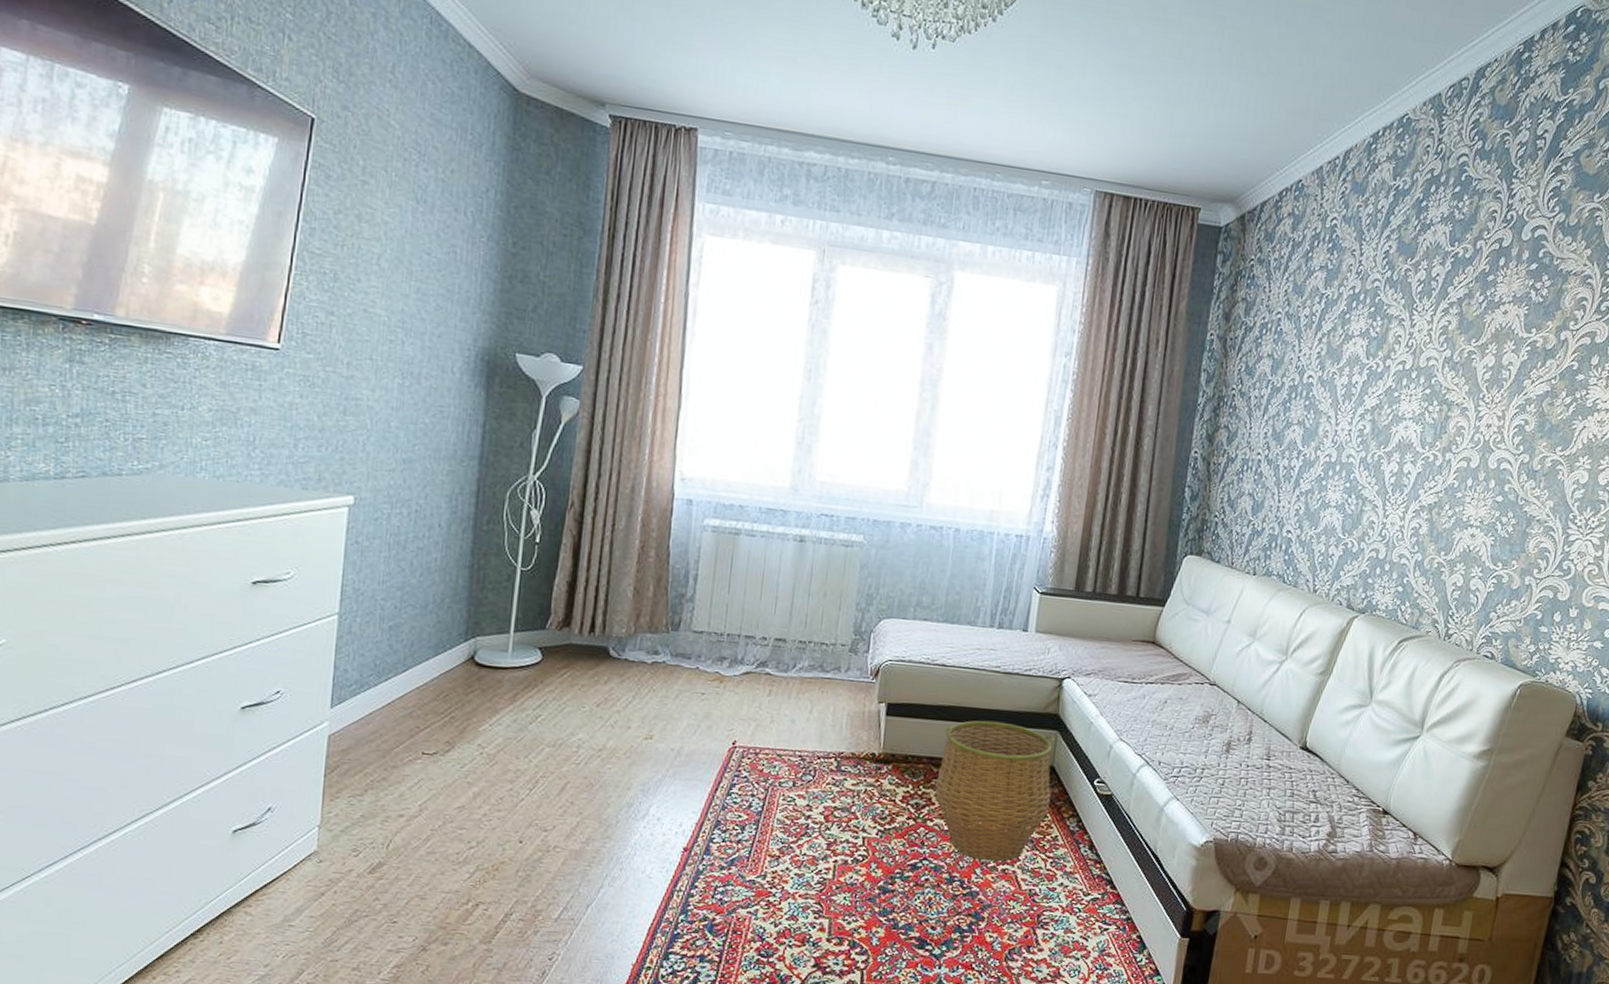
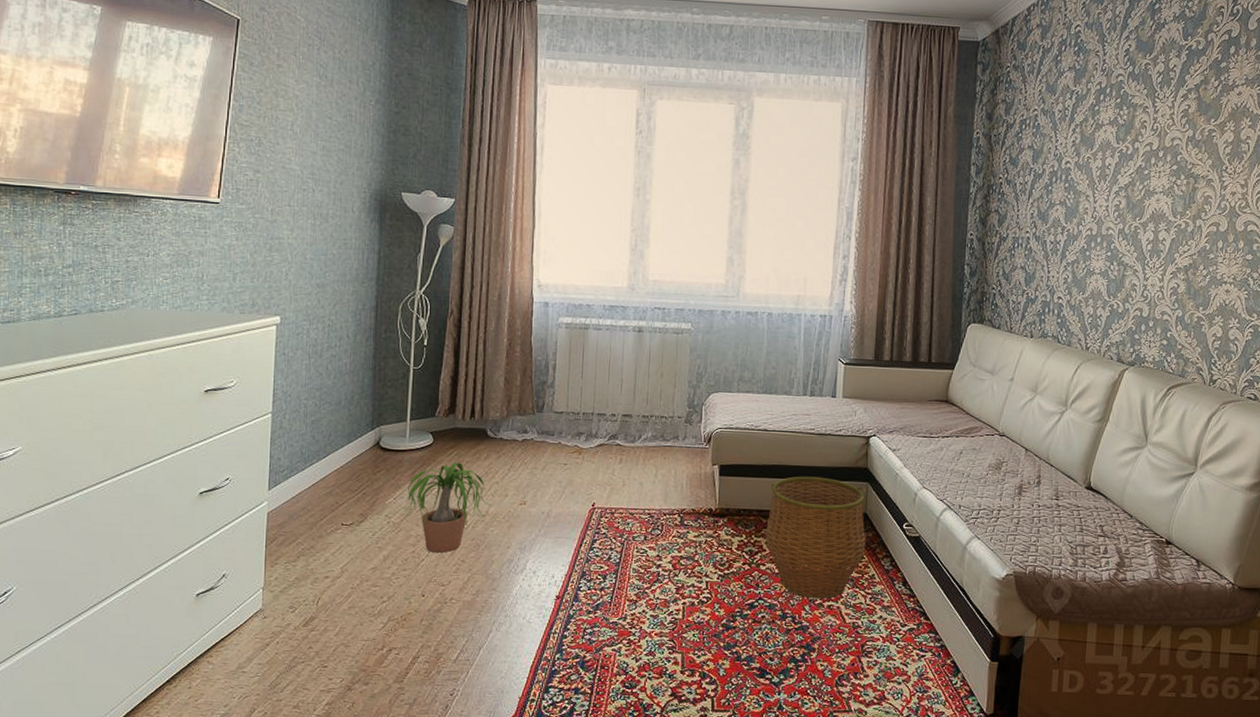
potted plant: none [491,685,610,792] -> present [396,462,491,553]

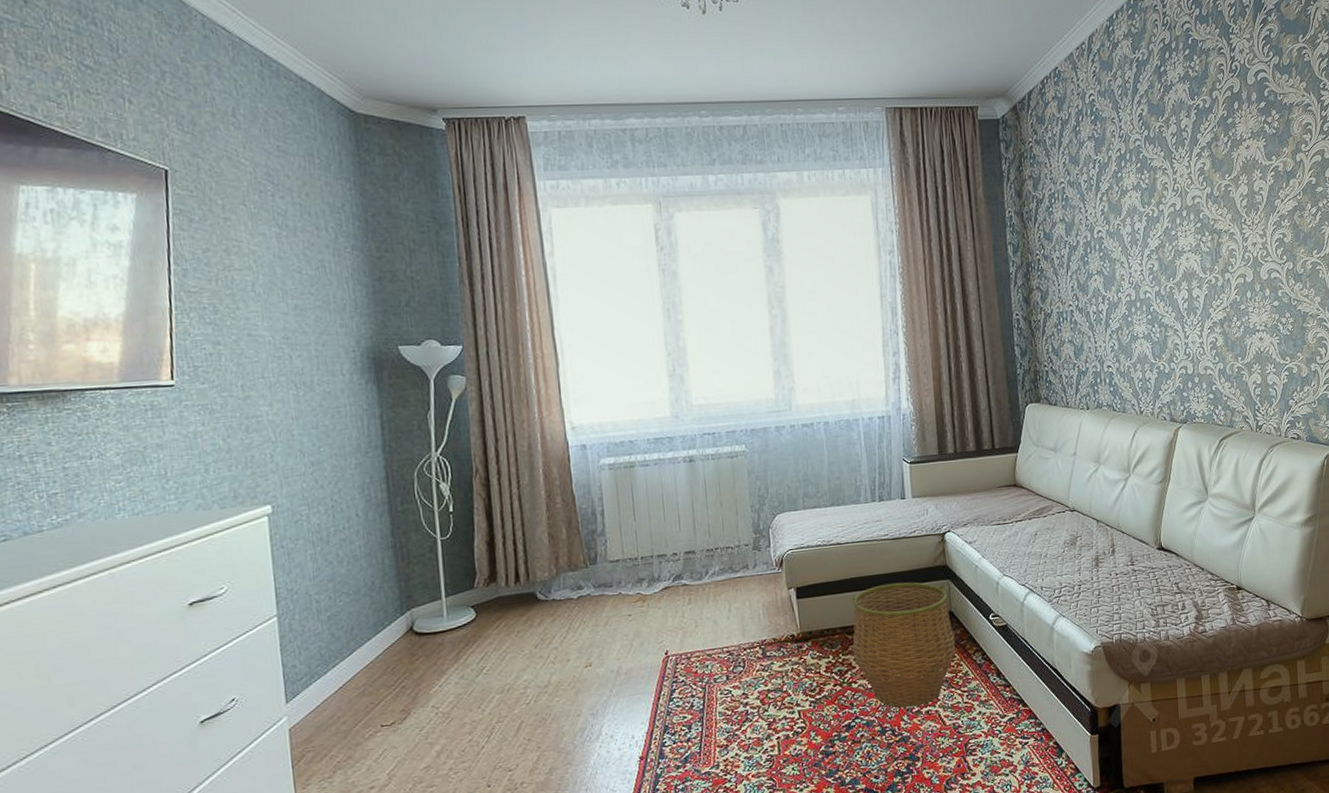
potted plant: present [396,462,491,553] -> none [443,633,553,737]

